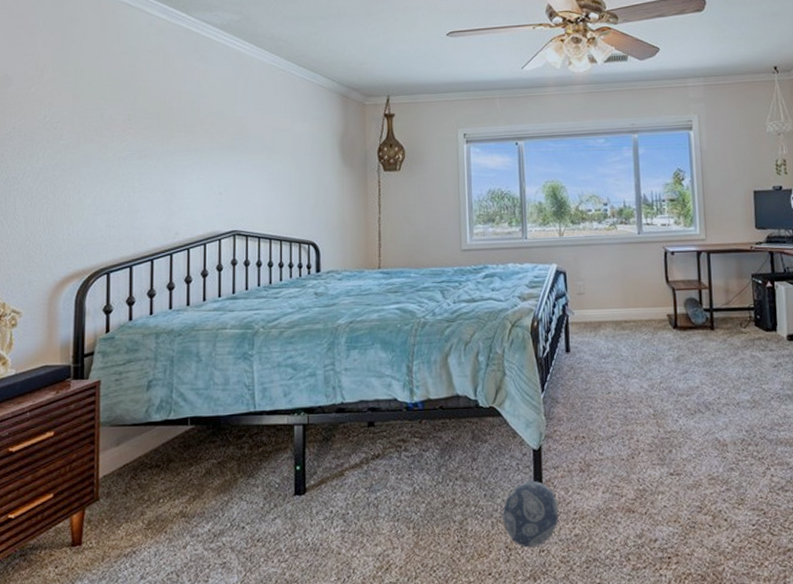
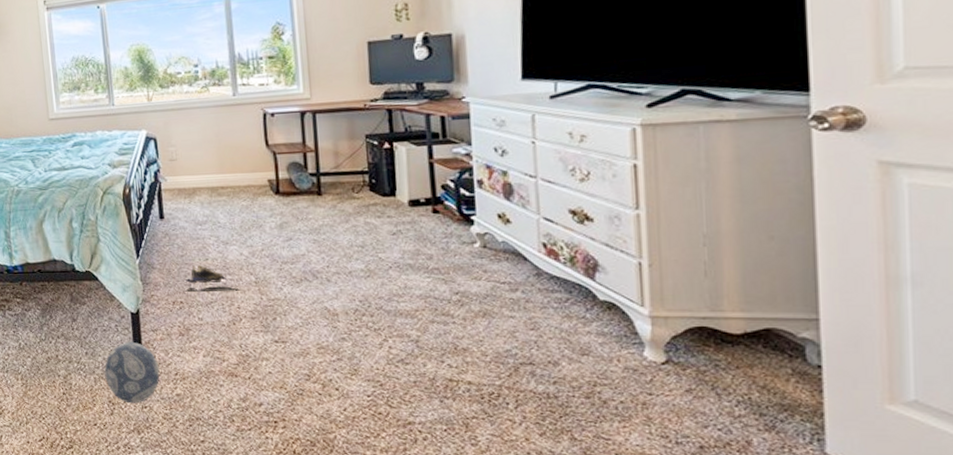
shoe: none [585,399,640,427] -> present [183,265,241,293]

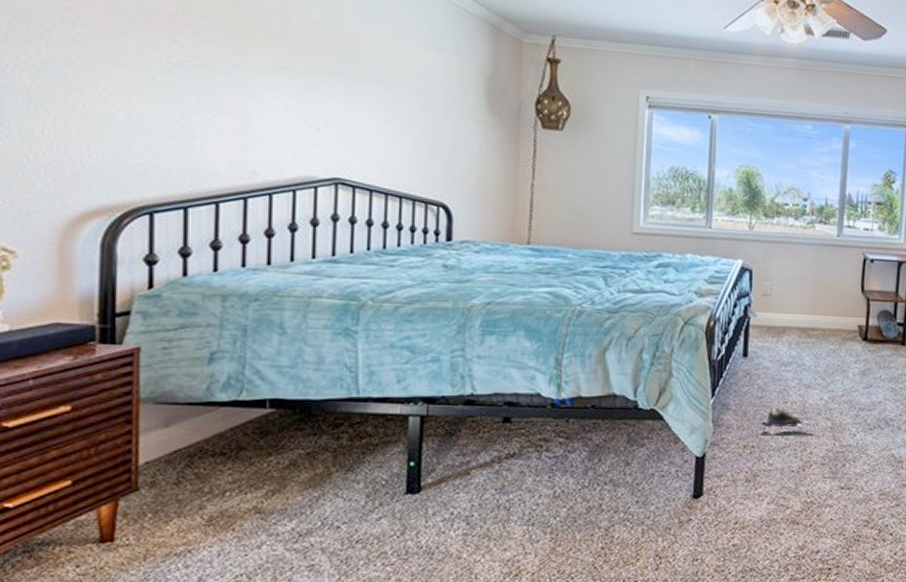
decorative ball: present [104,341,160,404] -> none [655,488,719,556]

